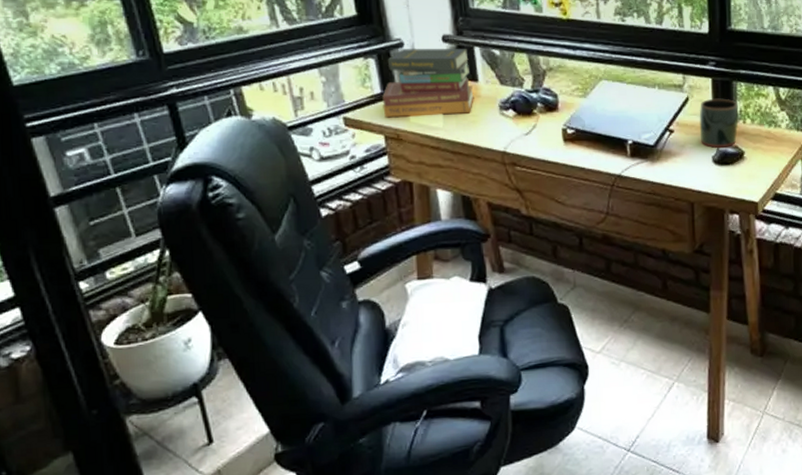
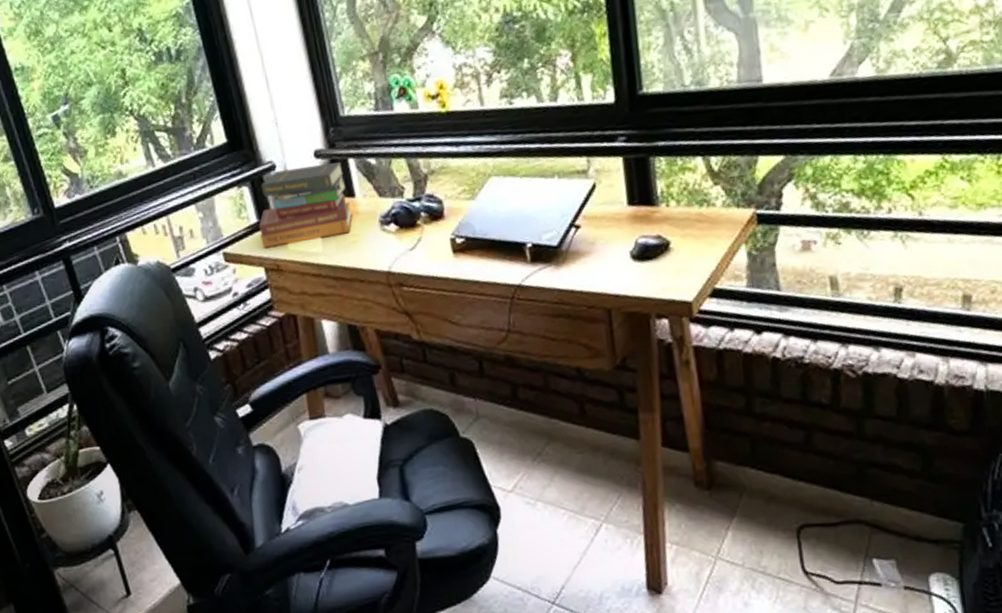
mug: present [699,98,739,148] -> none [610,179,661,241]

